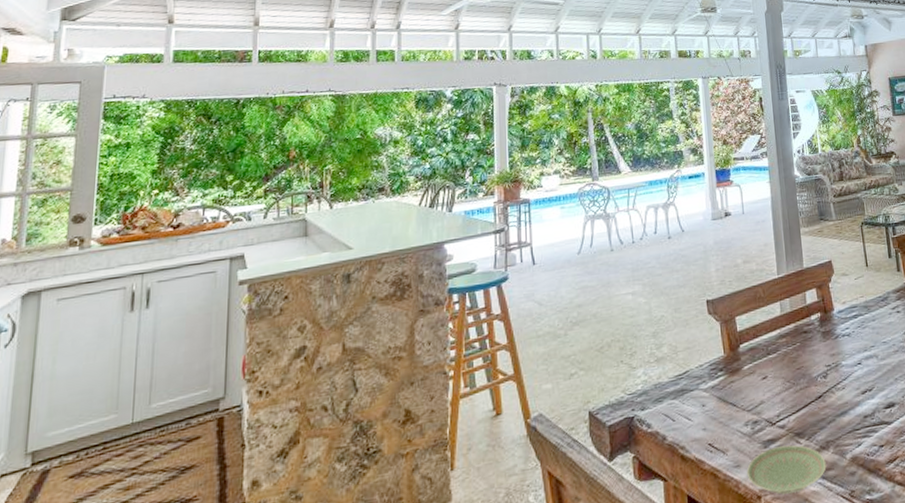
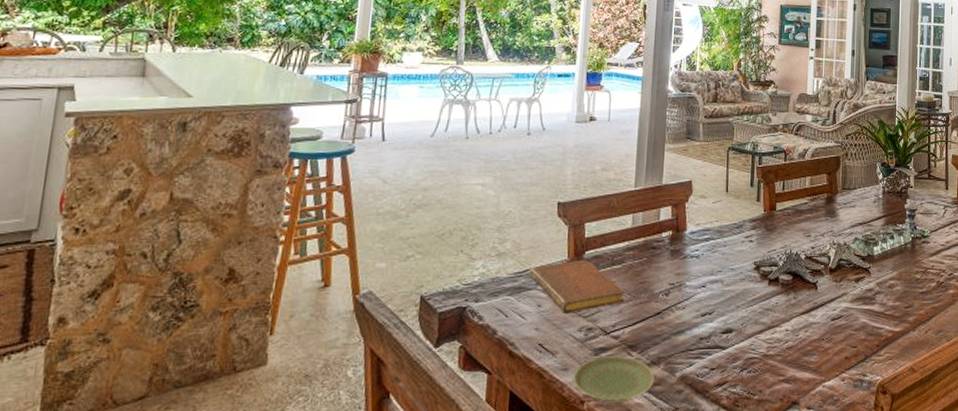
notebook: none [689,353,785,410] -> present [529,259,625,314]

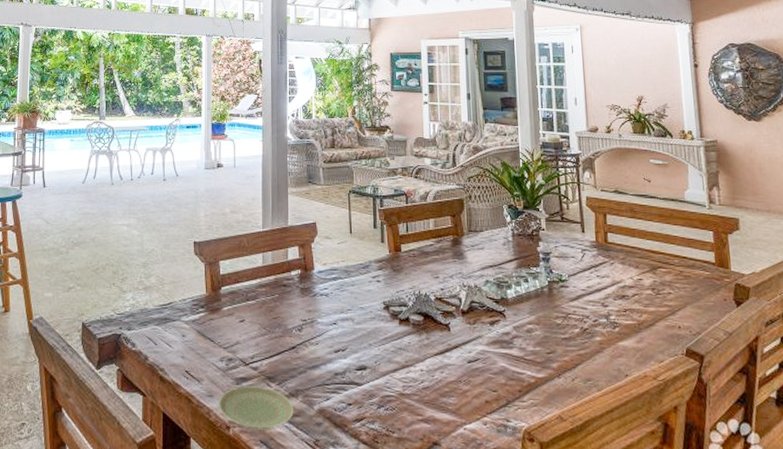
notebook: present [529,259,625,314] -> none [173,295,261,344]

